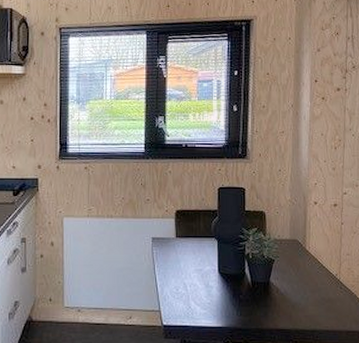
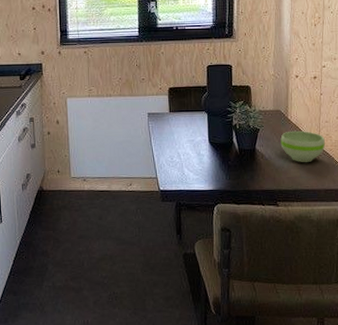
bowl: none [297,263,346,299] -> present [280,130,325,162]

